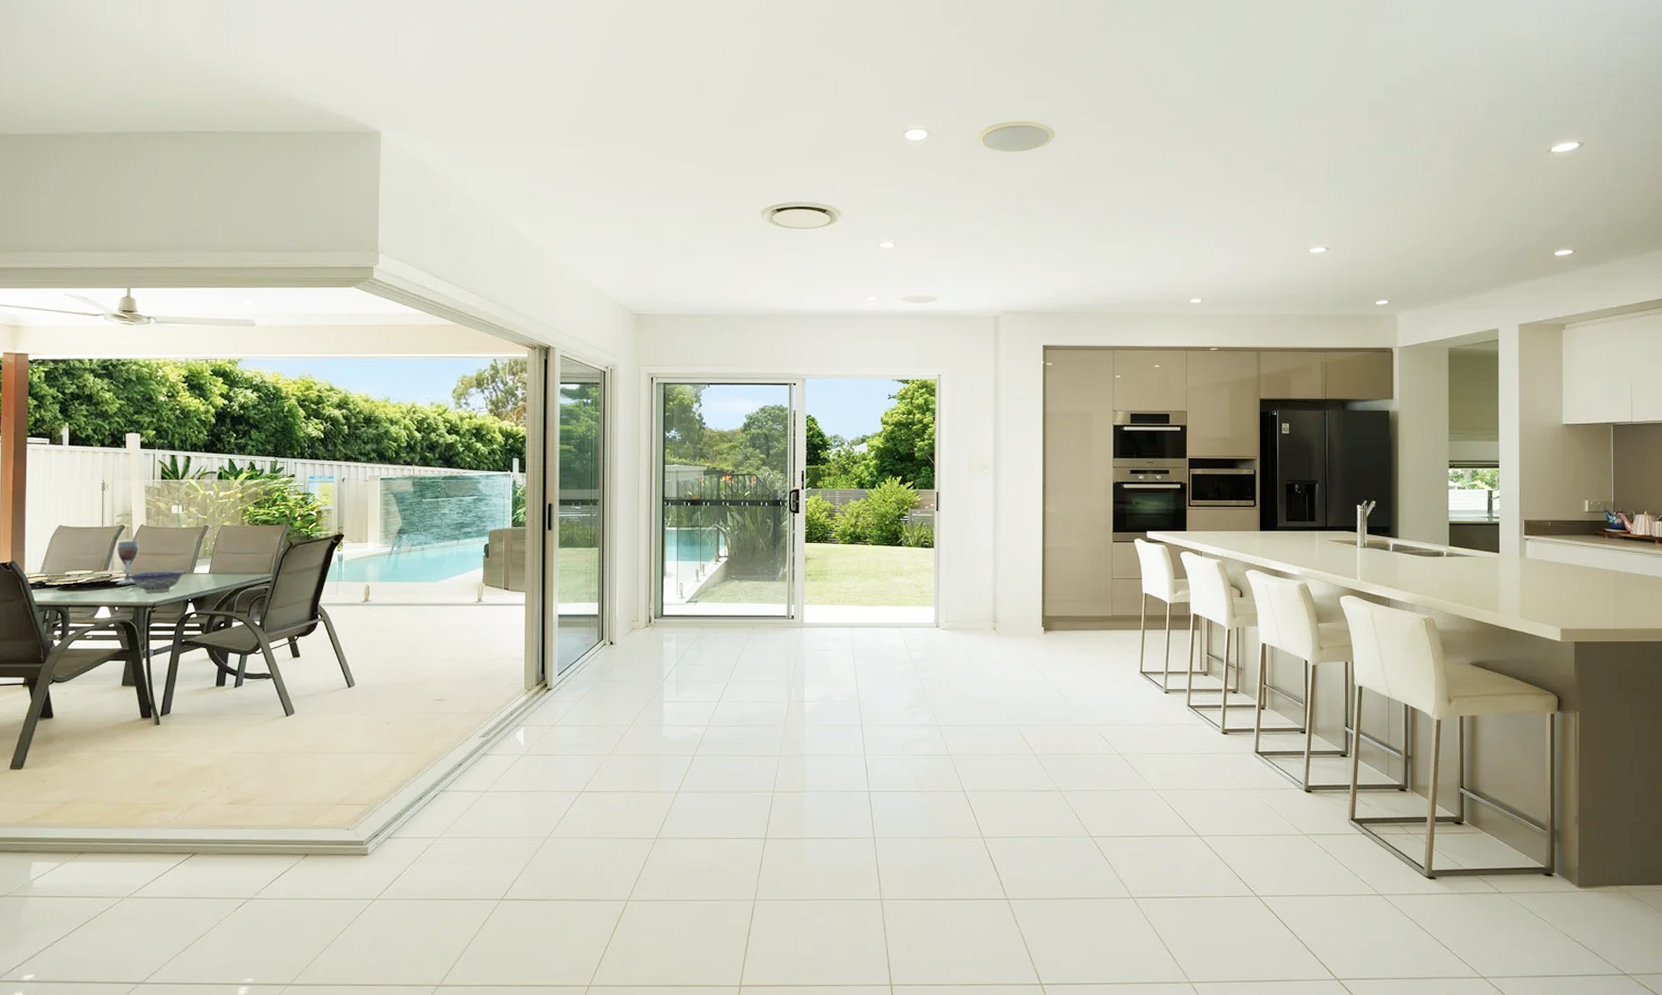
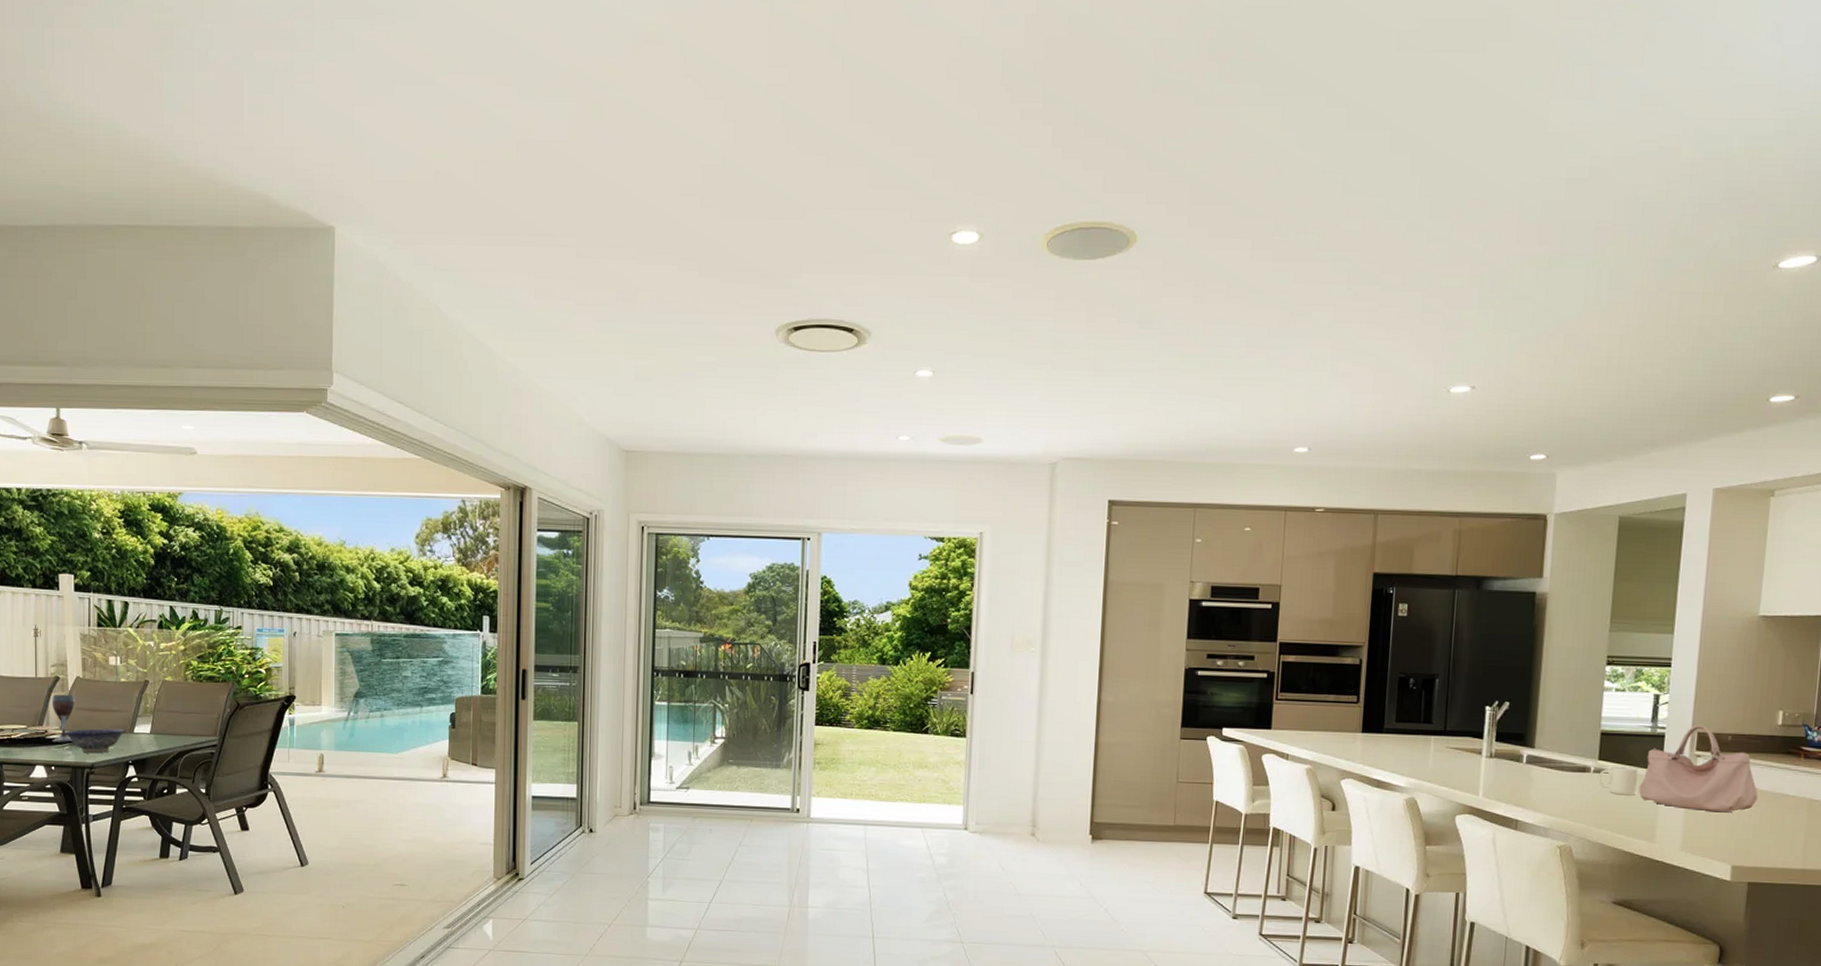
cup: none [1450,550,1481,574] -> present [1597,766,1638,796]
handbag: none [1483,514,1575,585] -> present [1638,725,1758,813]

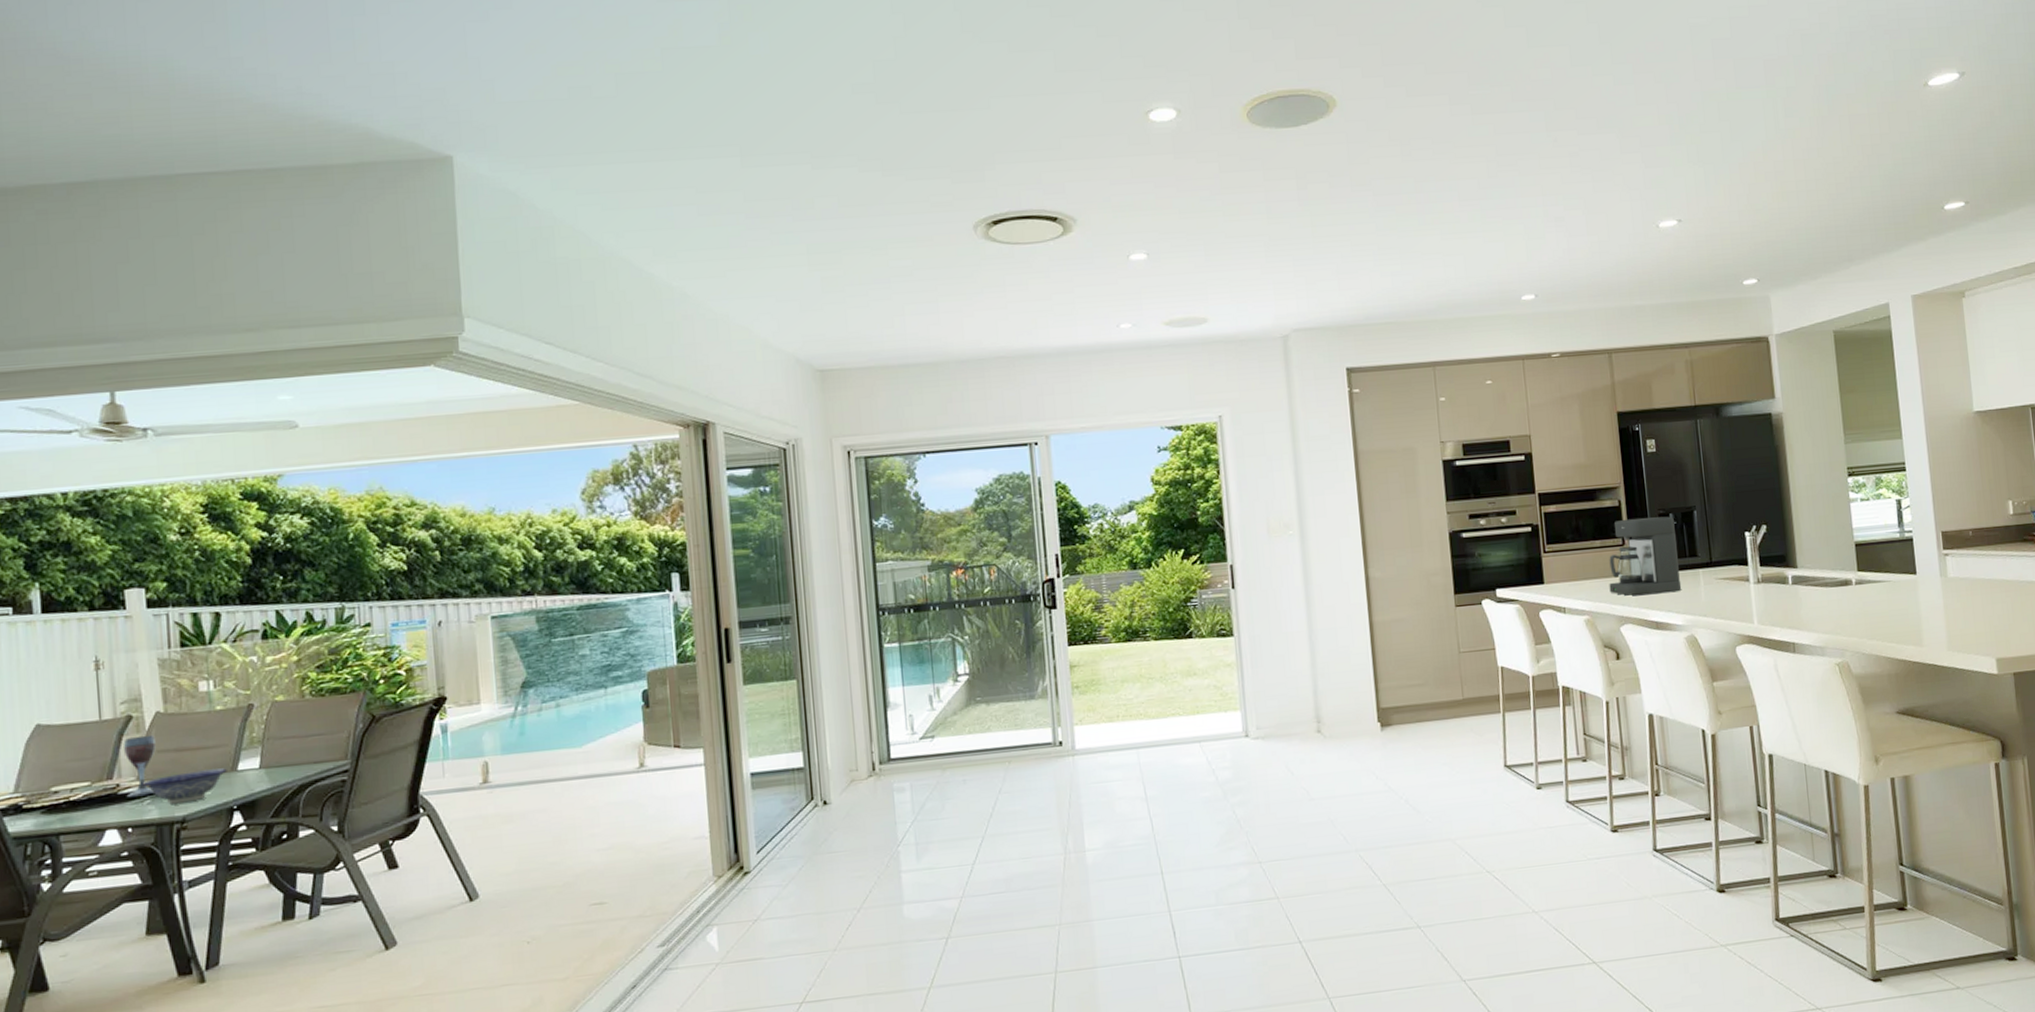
coffee maker: none [1336,678,1414,755] -> present [1609,516,1682,596]
cup: present [1597,766,1638,796] -> none [1860,574,1897,604]
handbag: present [1638,725,1758,813] -> none [1899,524,2006,609]

